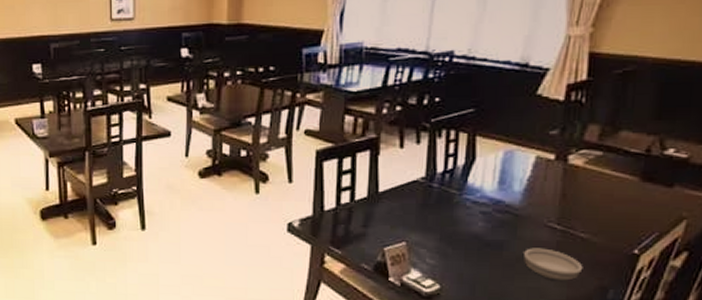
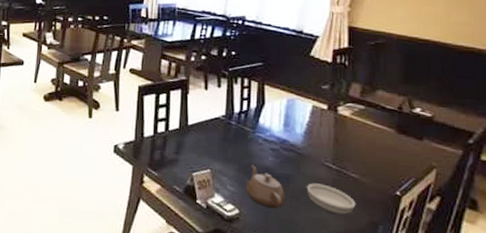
teapot: none [448,233,498,281] -> present [245,165,286,209]

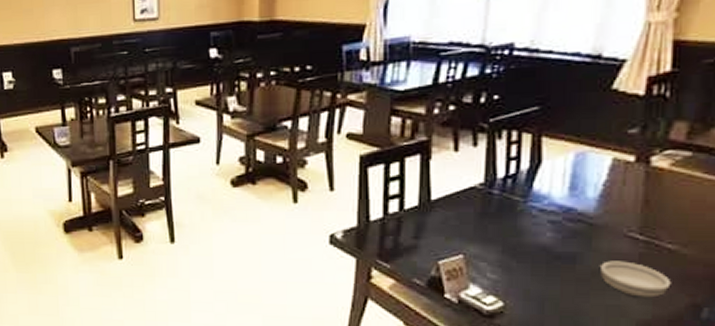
teapot: present [245,165,286,209] -> none [512,244,570,298]

